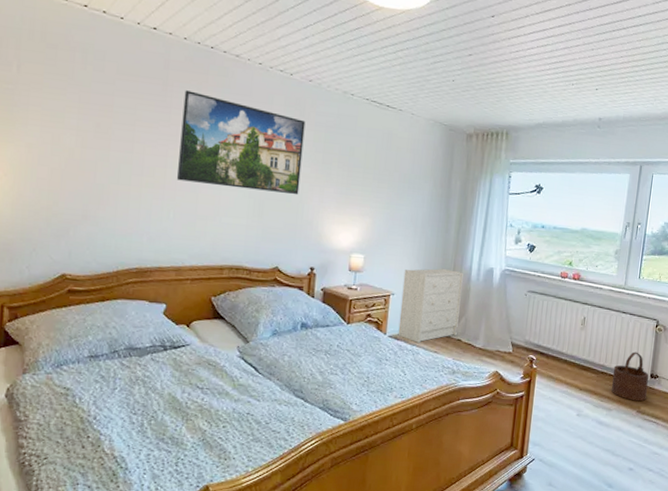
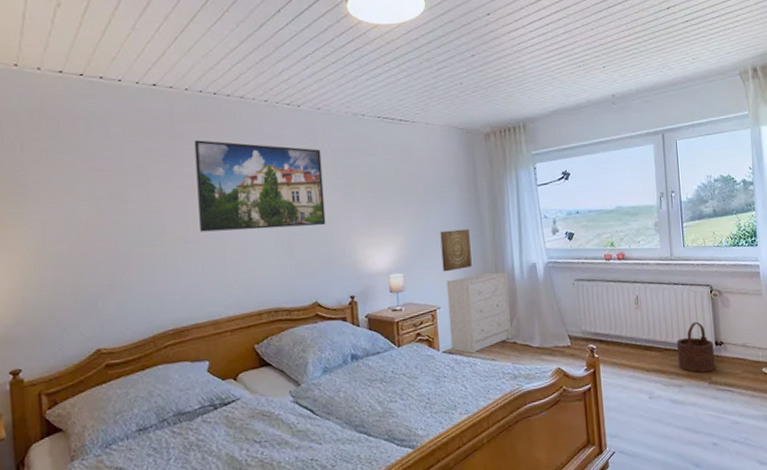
wall art: none [403,221,435,261] -> present [440,229,472,272]

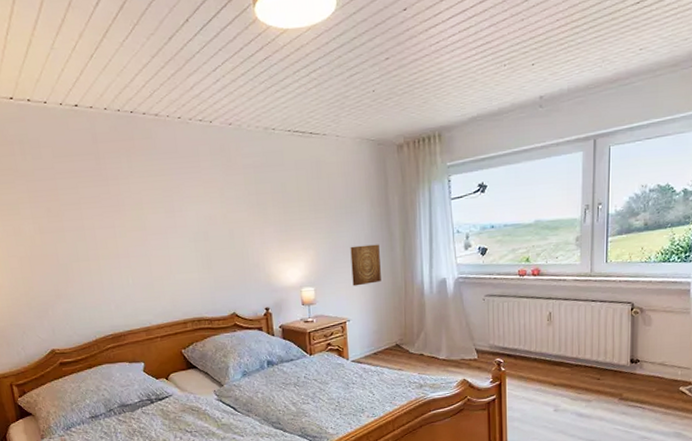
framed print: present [194,140,326,232] -> none [116,159,241,248]
dresser: present [446,272,511,354] -> none [356,287,418,363]
wooden bucket: present [676,321,715,373] -> none [588,339,628,389]

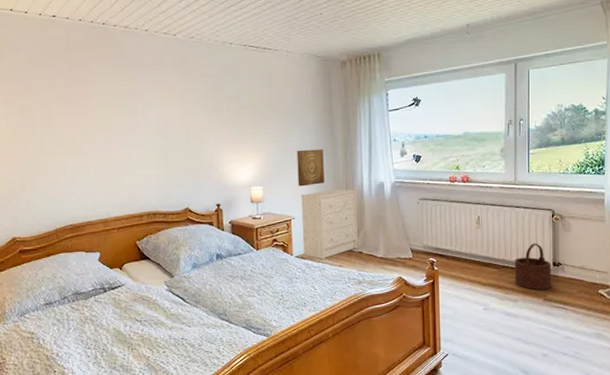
dresser: none [356,287,418,363] -> present [301,188,358,260]
wooden bucket: none [588,339,628,389] -> present [514,243,551,290]

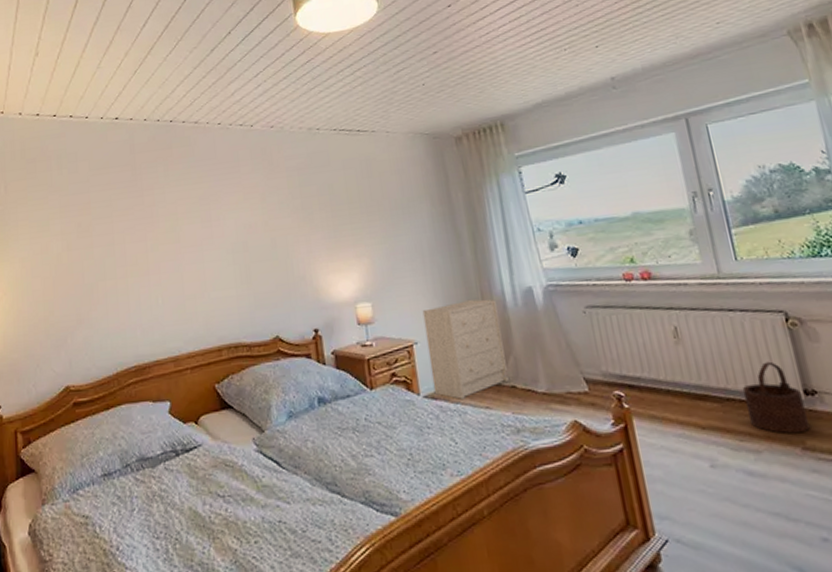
wall art: present [297,149,324,187] -> none [411,248,452,300]

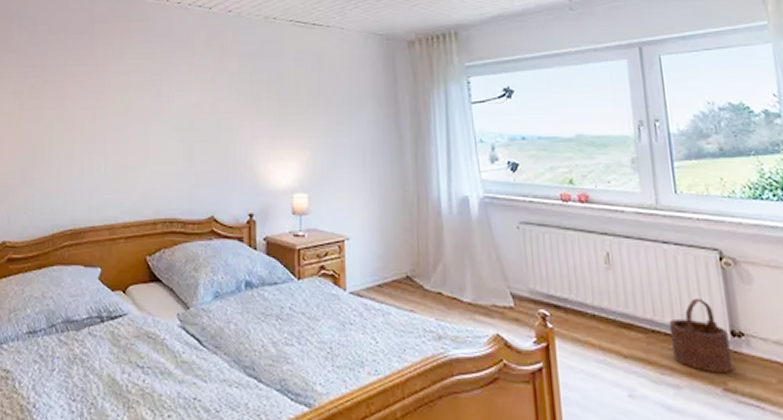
dresser: present [422,299,509,399] -> none [357,202,435,300]

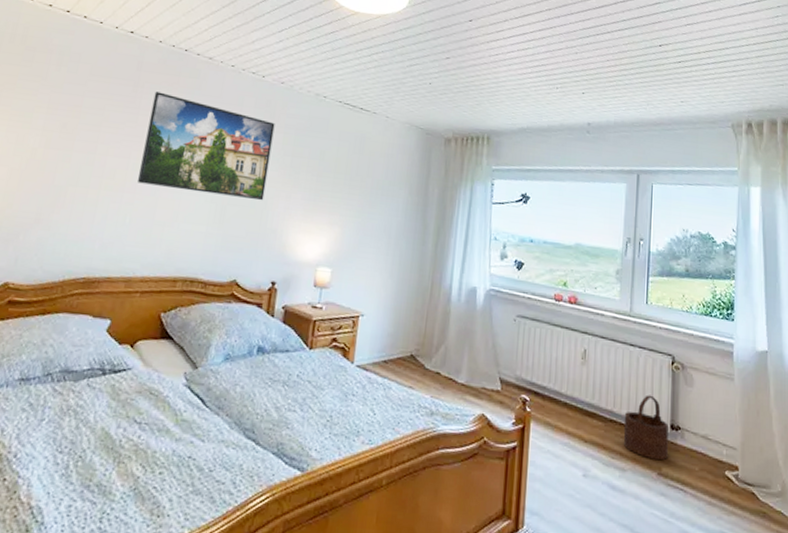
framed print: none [105,40,229,134] -> present [136,91,275,201]

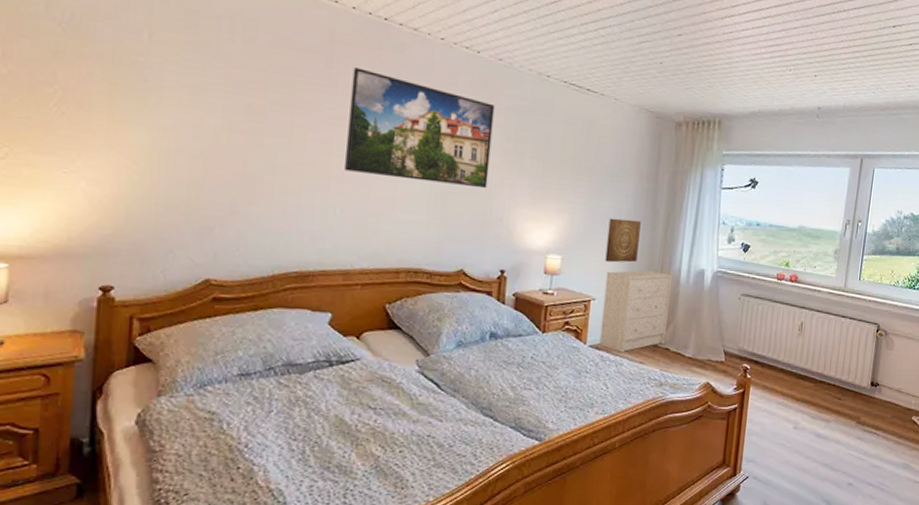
dresser: none [367,286,443,375] -> present [599,270,672,353]
wall art: none [374,231,411,278] -> present [605,218,641,263]
wooden bucket: present [623,394,669,461] -> none [830,358,869,412]

